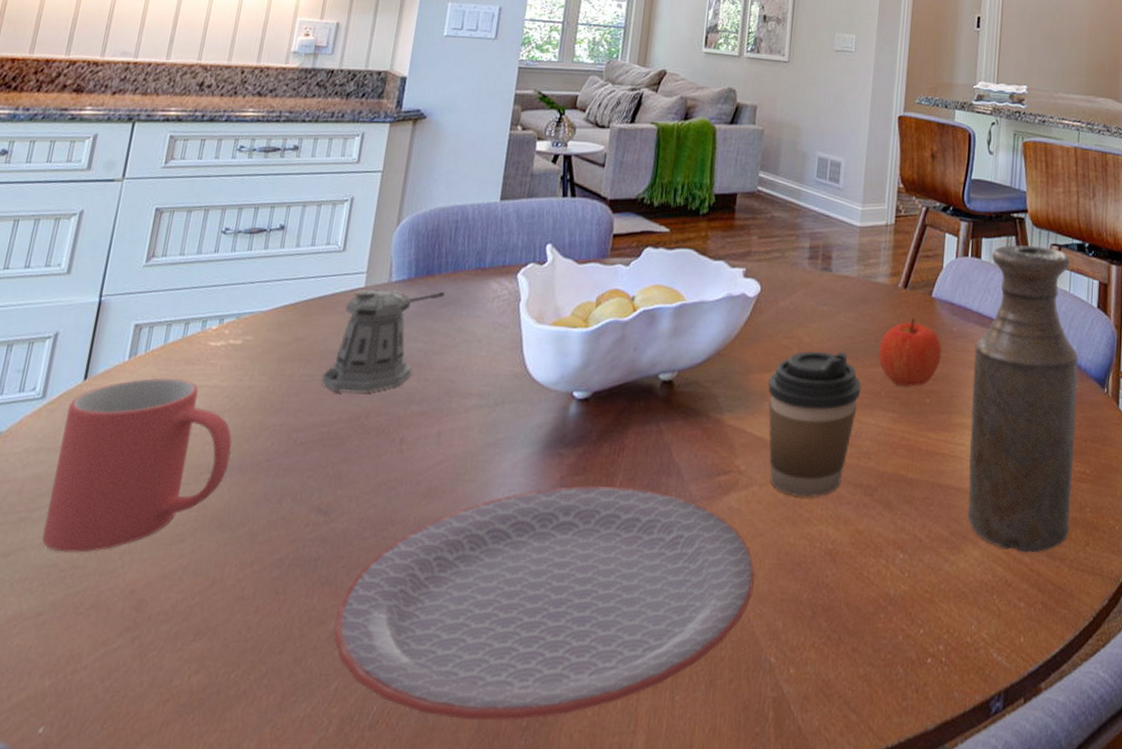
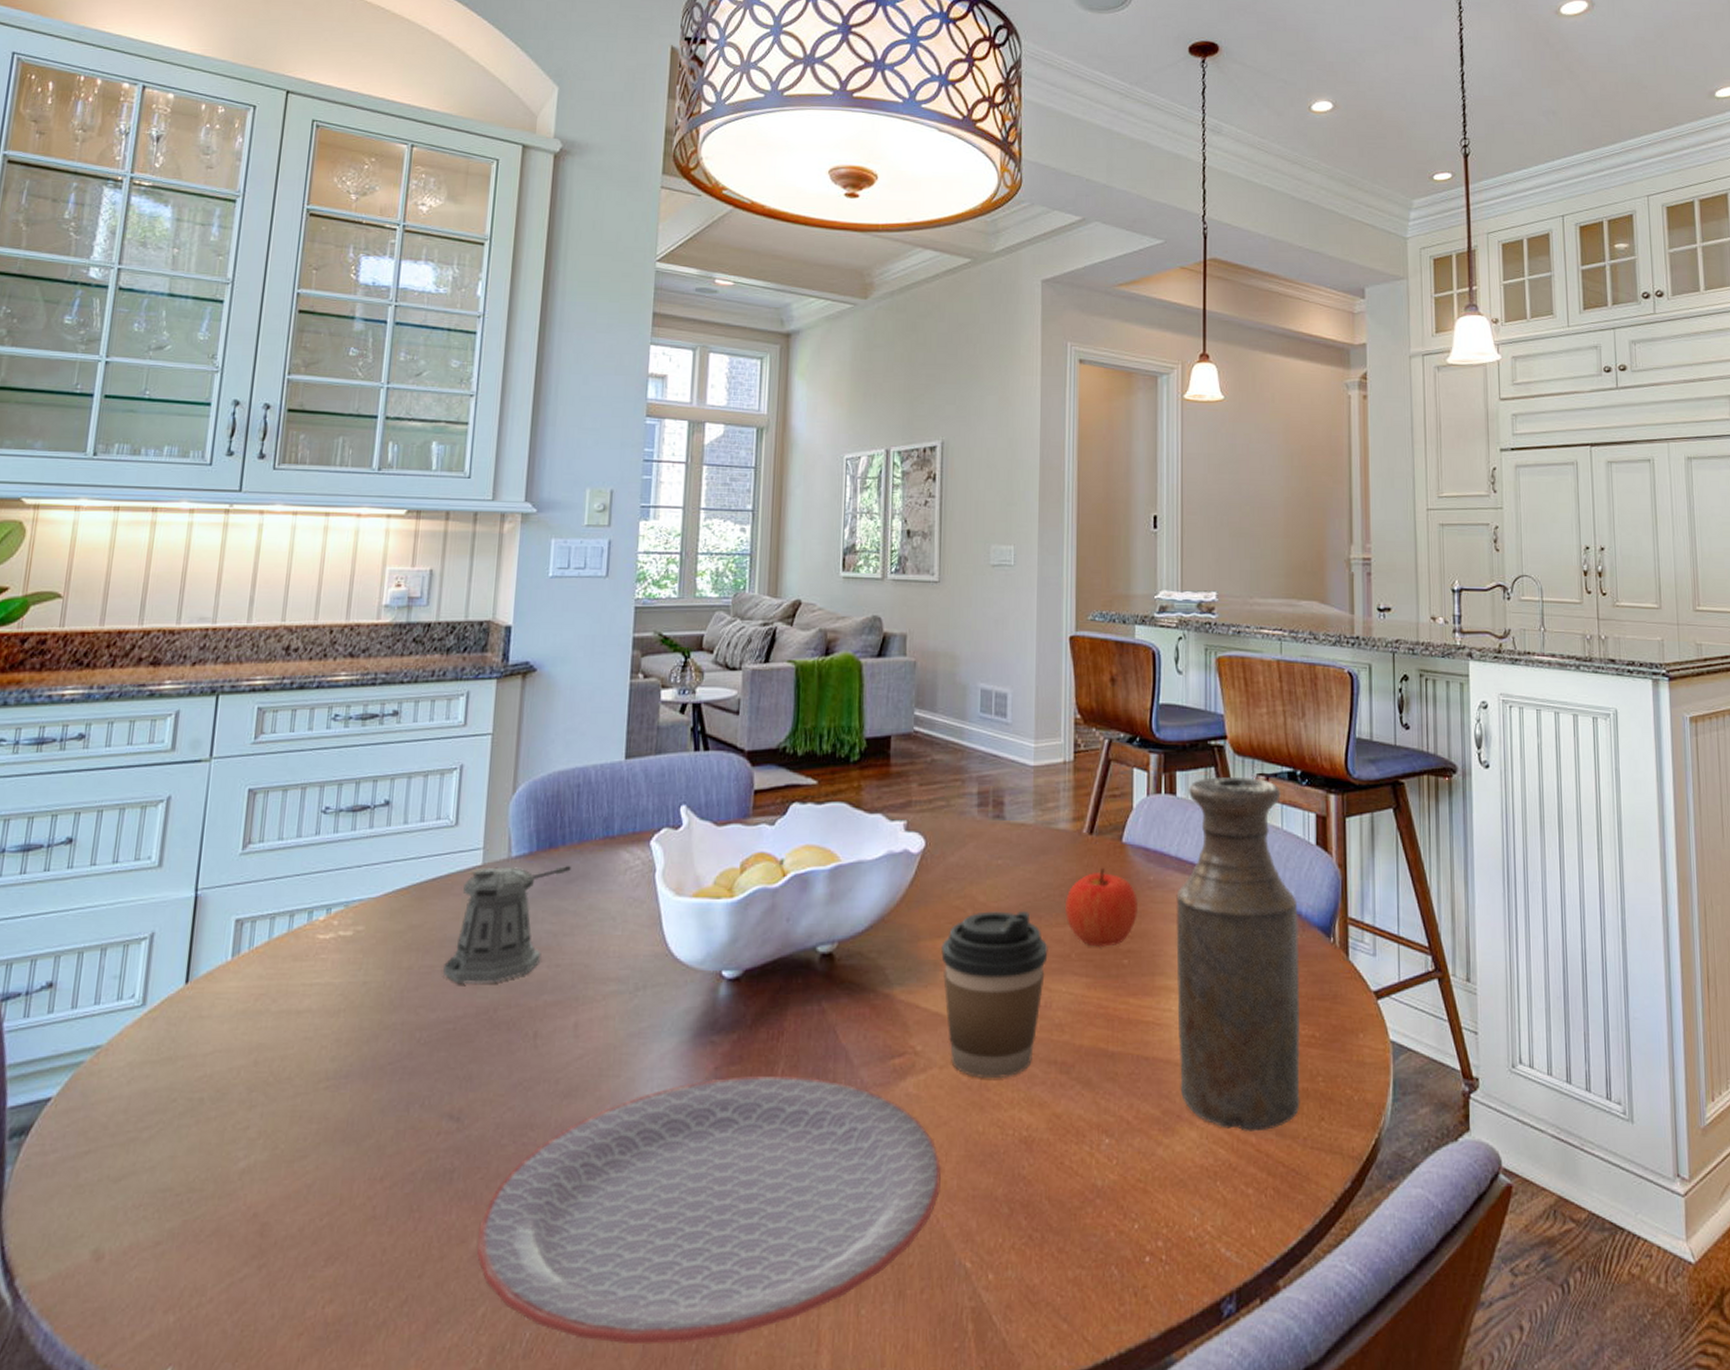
mug: present [42,377,232,553] -> none [154,977,351,1175]

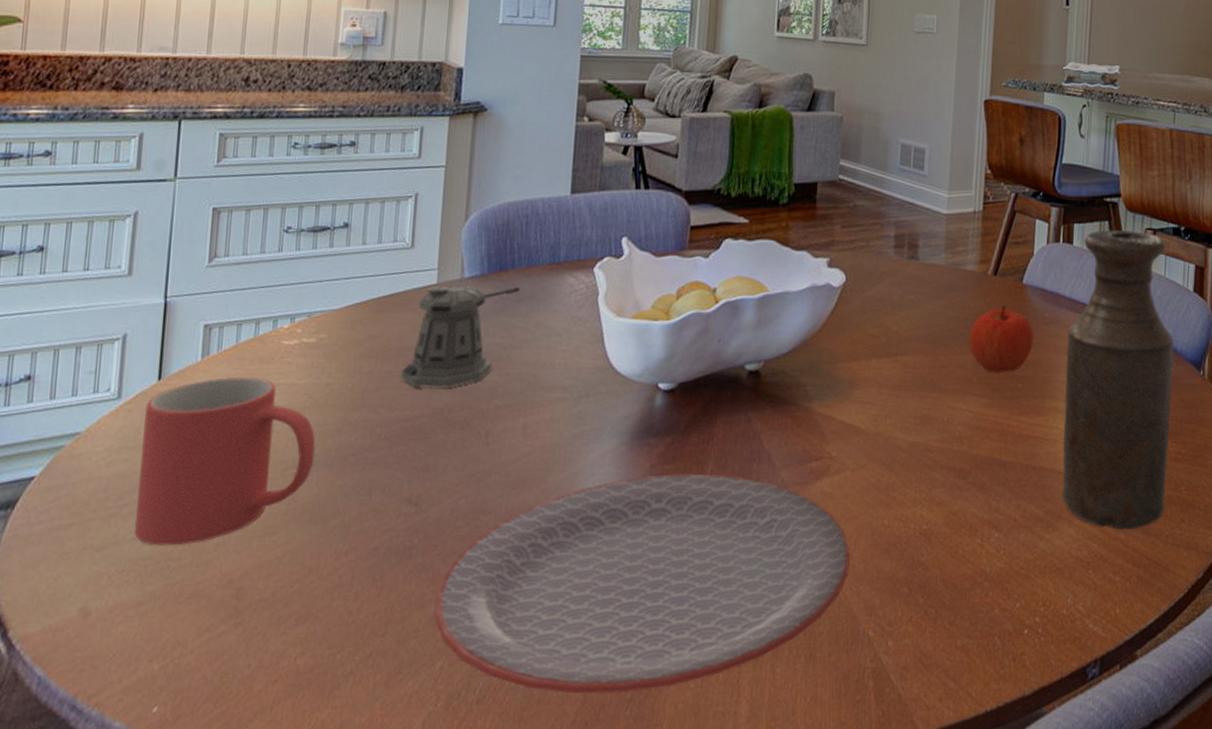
mug: none [154,977,351,1175] -> present [135,376,316,546]
coffee cup: present [941,910,1048,1079] -> none [857,339,952,482]

